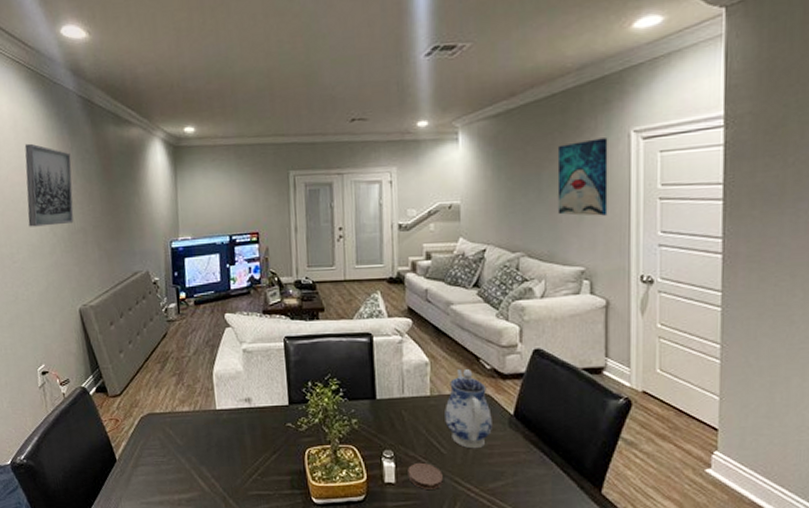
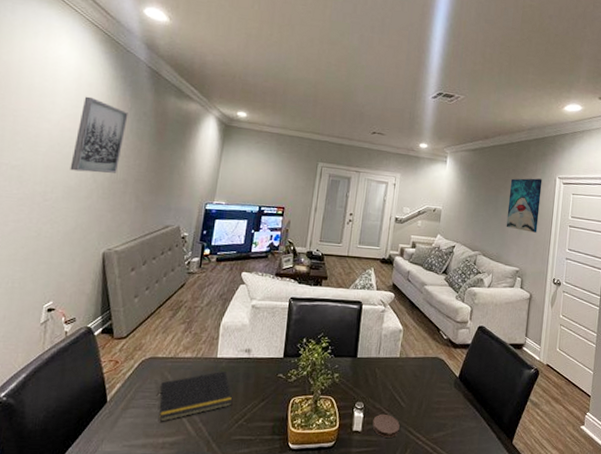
notepad: none [163,423,242,479] -> present [158,371,233,422]
teapot: present [445,369,492,449] -> none [408,338,443,404]

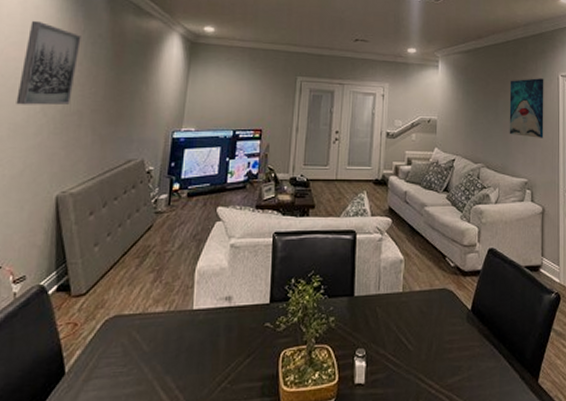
notepad: present [158,371,233,422] -> none [125,324,213,393]
coaster: present [372,413,400,438] -> none [377,360,408,389]

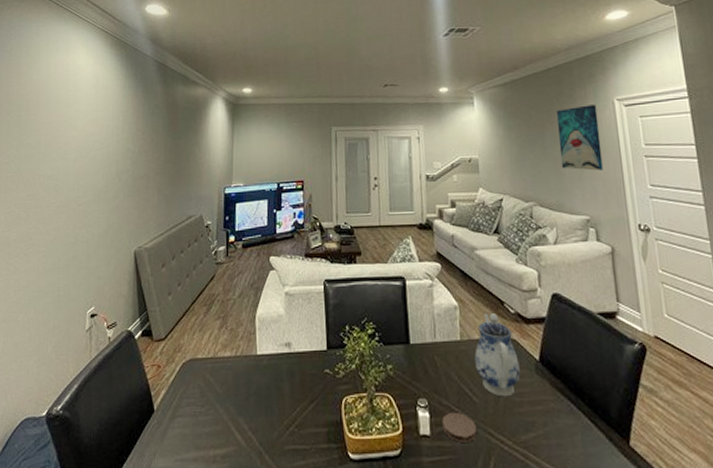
wall art: present [16,20,81,106] -> none [97,99,142,173]
coaster: none [377,360,408,389] -> present [442,412,477,442]
teapot: none [414,267,453,345] -> present [474,313,520,397]

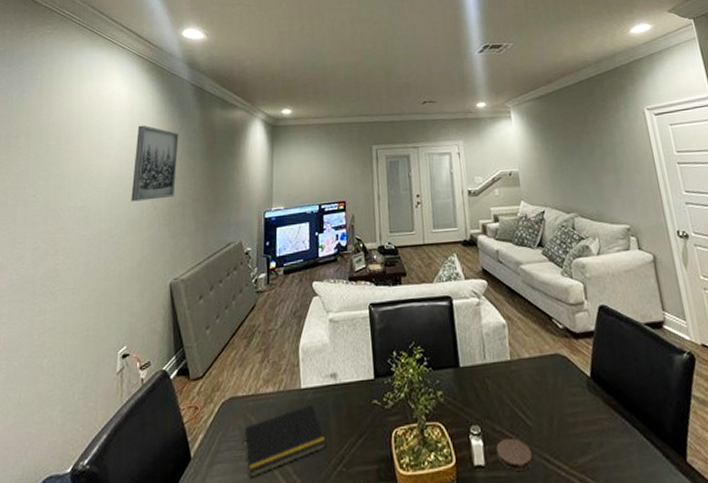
wall art: none [97,99,142,173] -> present [131,125,179,202]
notepad: none [202,369,280,431] -> present [243,404,326,478]
teapot: present [474,313,520,397] -> none [526,330,573,419]
wall art: present [556,104,604,171] -> none [590,114,640,180]

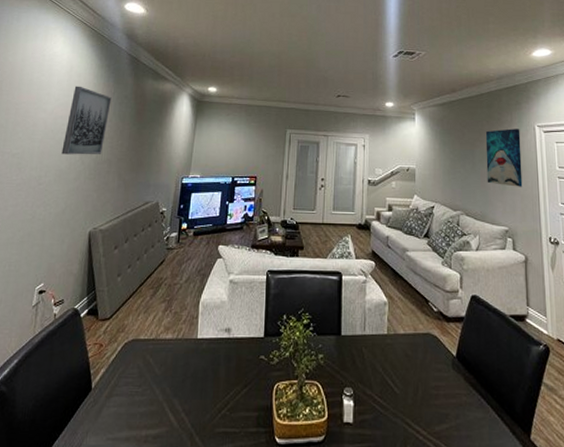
notepad: present [243,404,326,478] -> none [140,353,215,412]
coaster: present [496,437,533,471] -> none [365,401,395,431]
wall art: none [590,114,640,180] -> present [485,128,523,187]

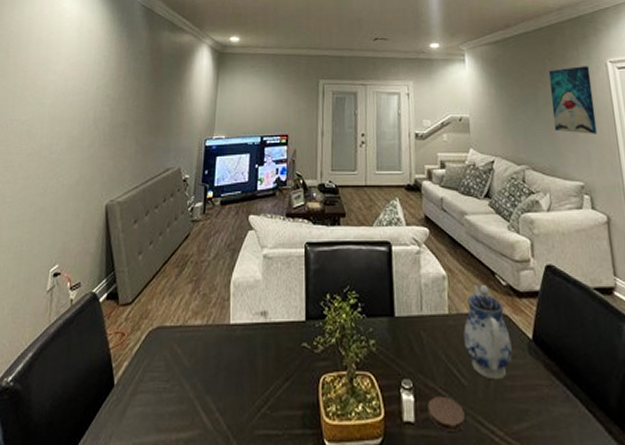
wall art: present [61,86,112,155] -> none [73,43,126,119]
coaster: none [365,401,395,431] -> present [427,395,465,431]
teapot: none [399,311,438,390] -> present [463,285,513,380]

